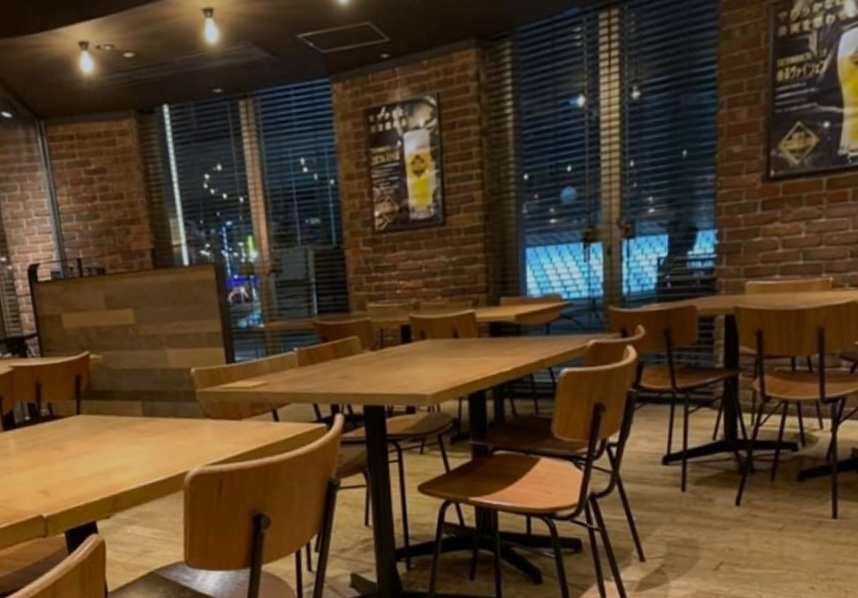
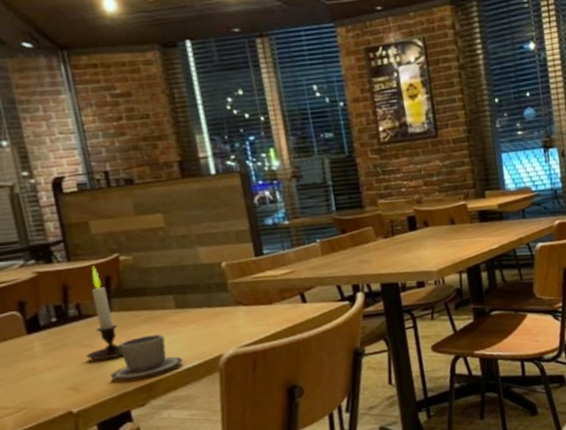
candle: none [56,363,91,465] -> present [86,266,123,360]
cup: none [77,443,148,488] -> present [110,334,183,380]

